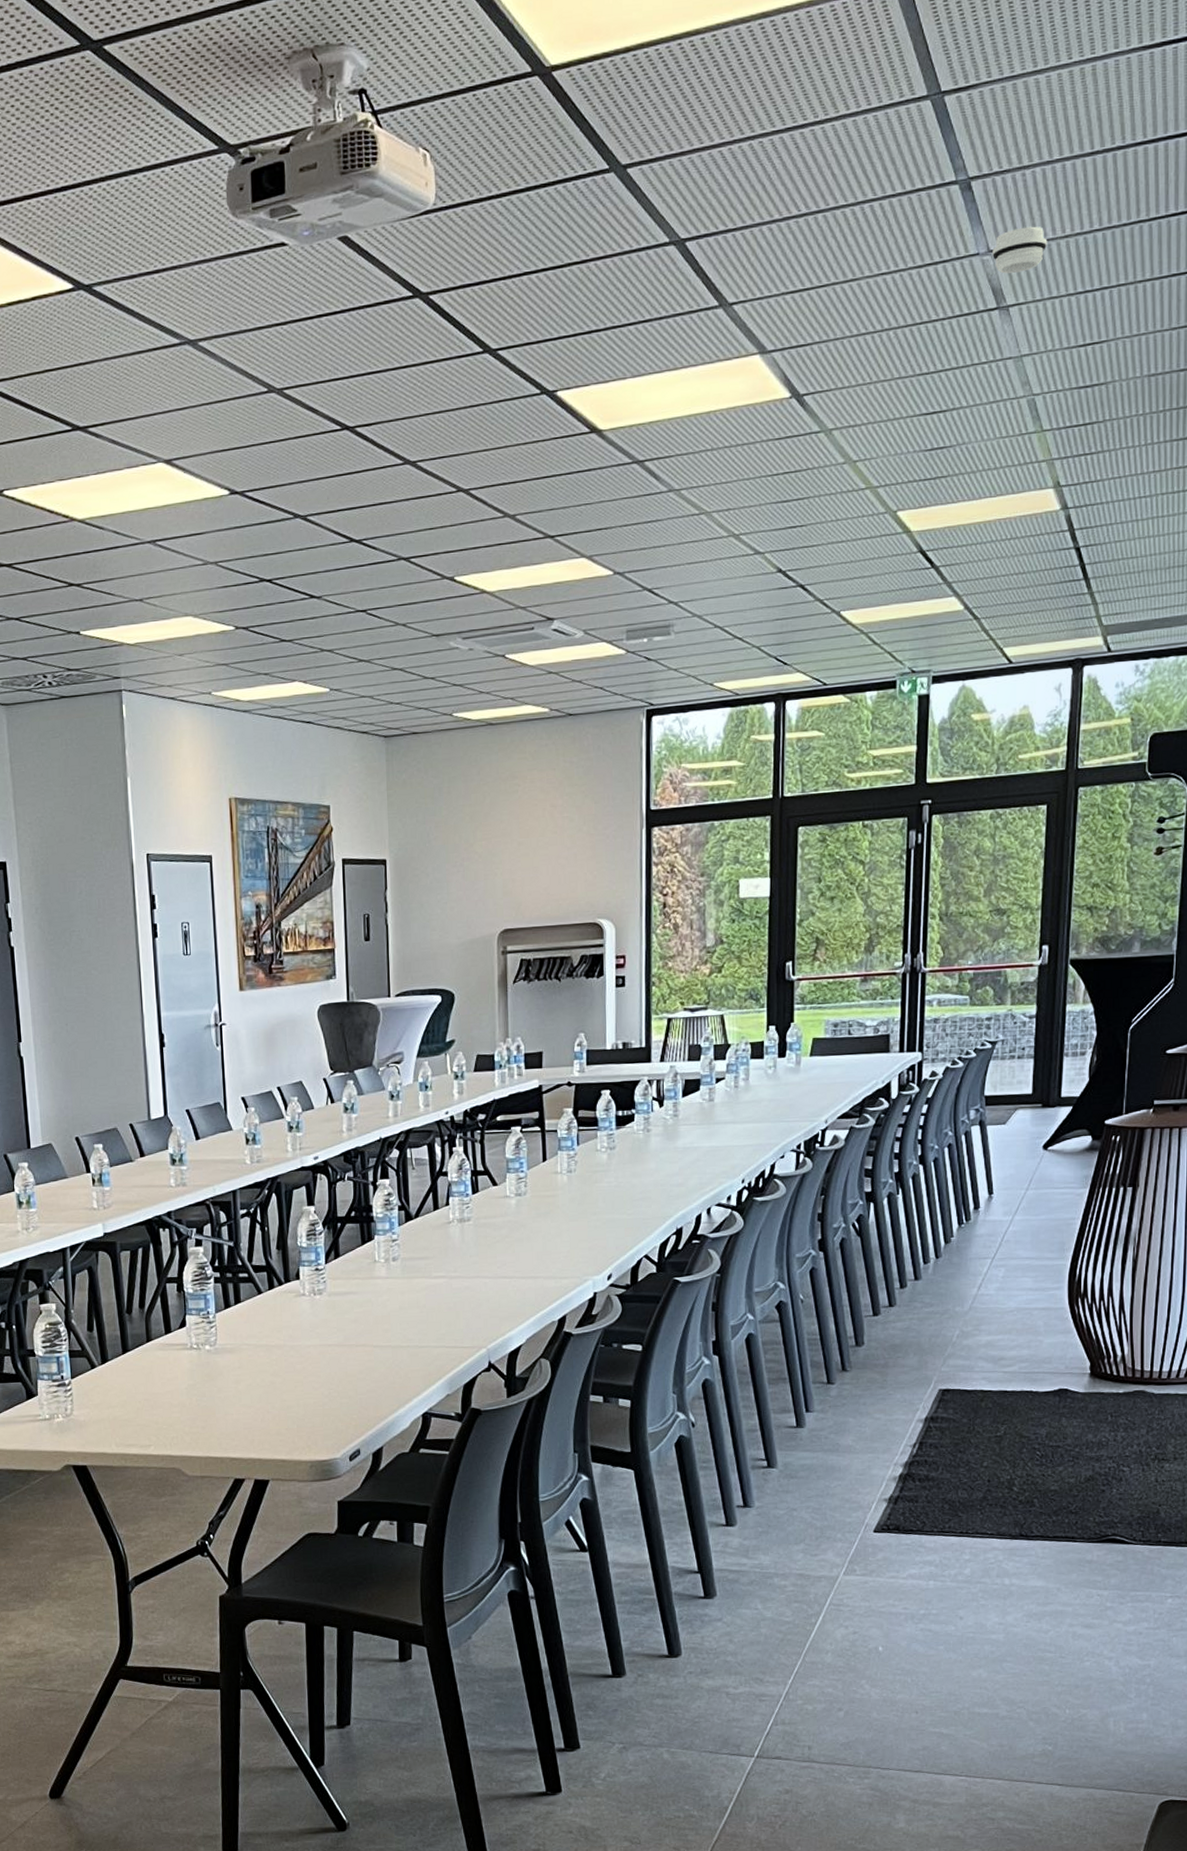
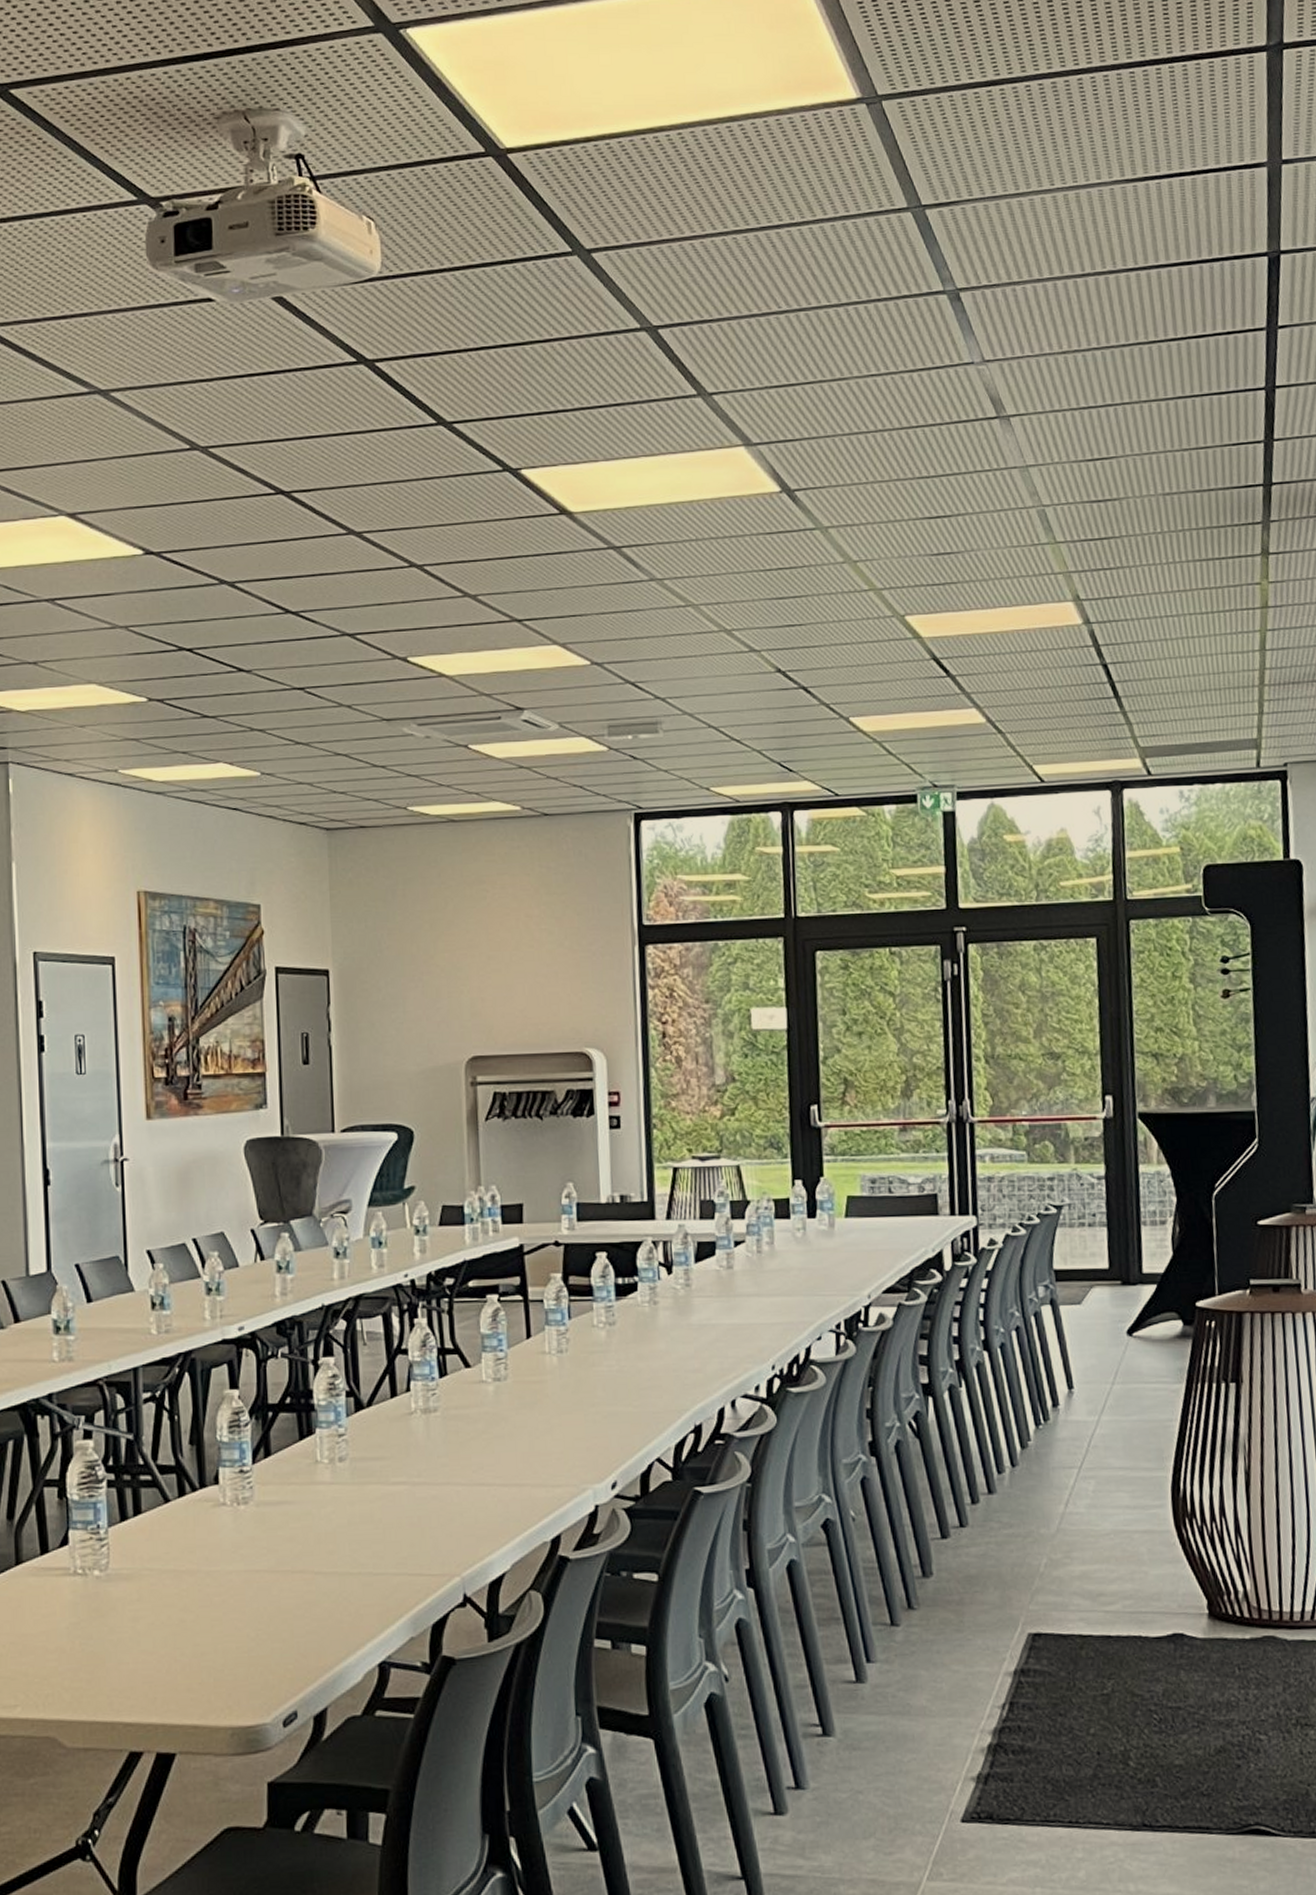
smoke detector: present [992,226,1048,274] -> none [987,340,1045,384]

